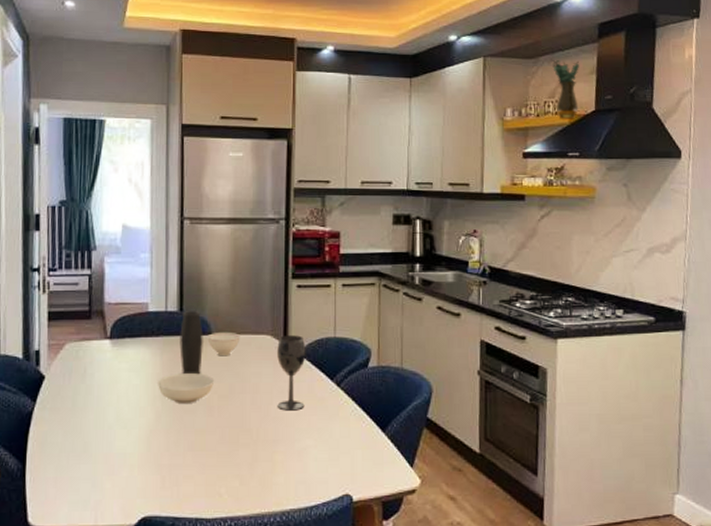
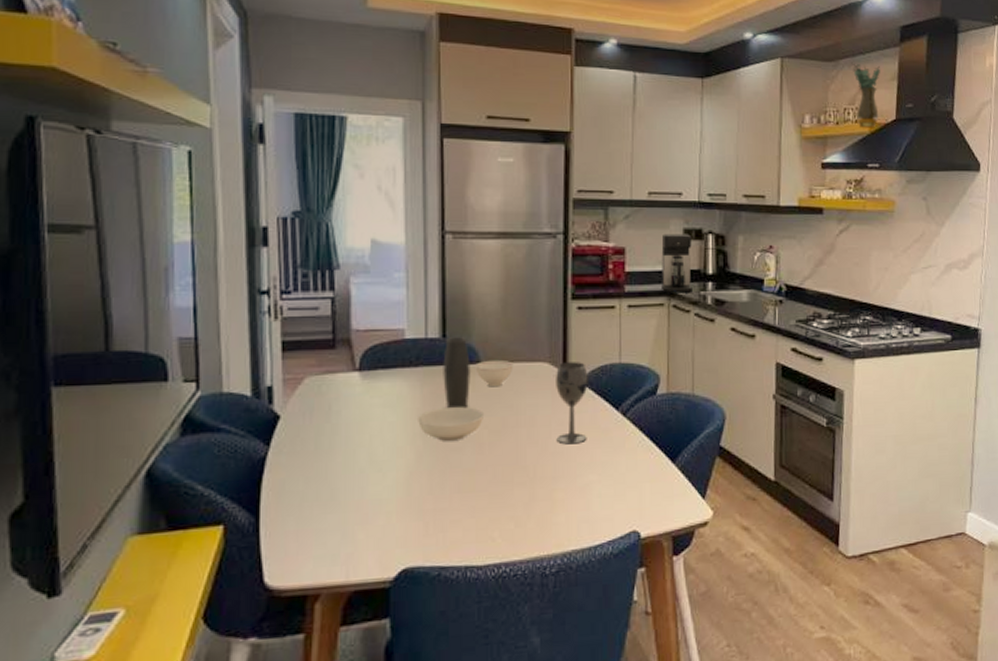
coffee maker: none [373,219,401,274] -> present [661,234,692,293]

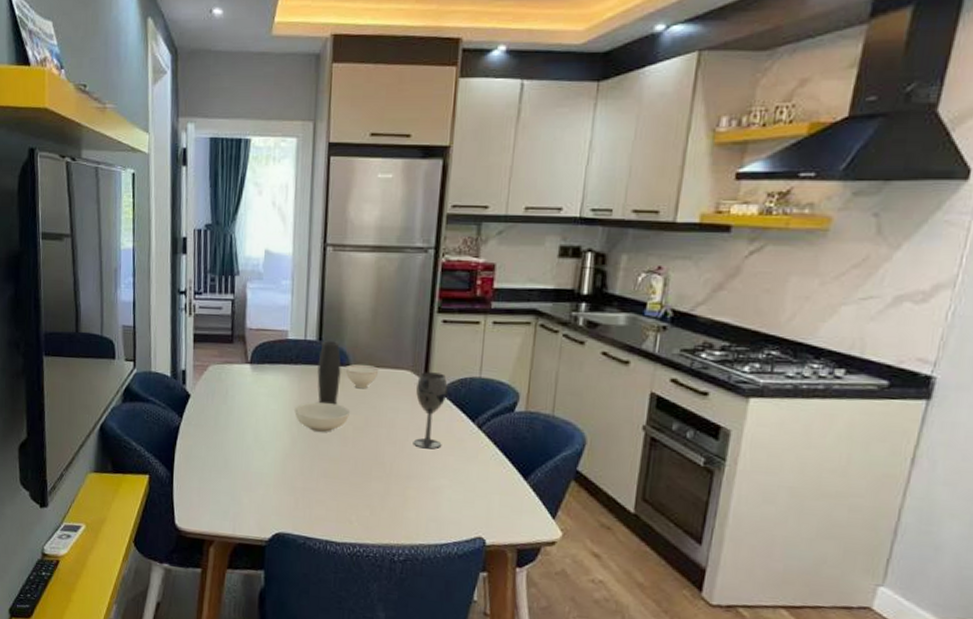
coffee maker: present [661,234,692,293] -> none [530,250,568,313]
vase: present [853,64,880,129] -> none [792,50,835,131]

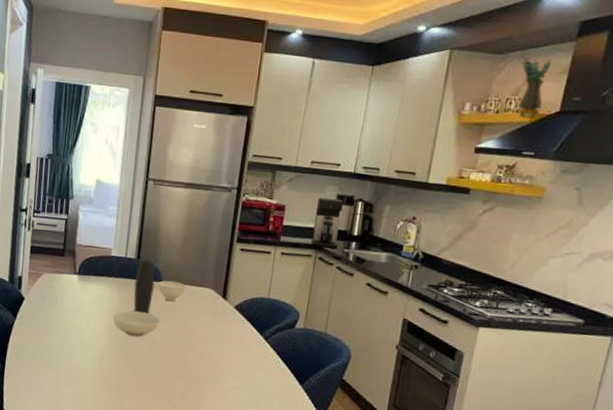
wine glass: present [413,372,448,449] -> none [211,290,242,356]
coffee maker: none [530,250,568,313] -> present [311,197,343,249]
vase: none [792,50,835,131] -> present [518,57,551,119]

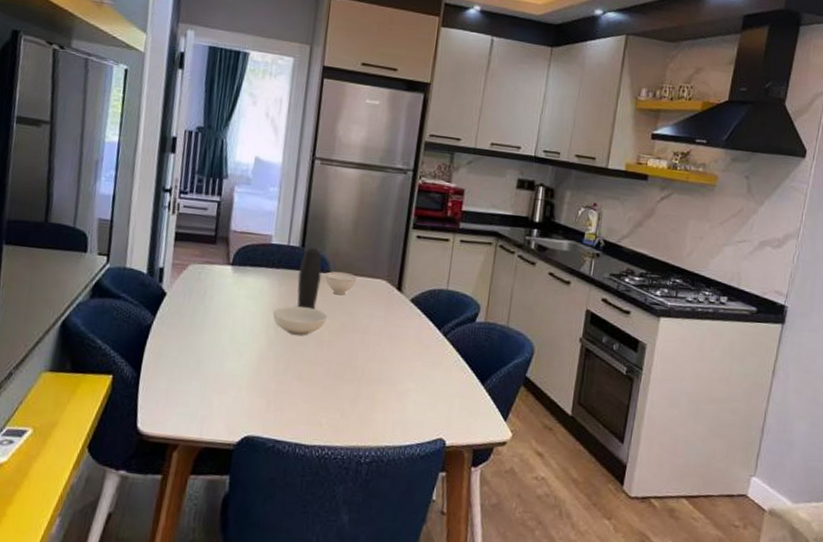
coffee maker: present [311,197,343,249] -> none [492,181,524,237]
vase: present [518,57,551,119] -> none [691,46,719,107]

